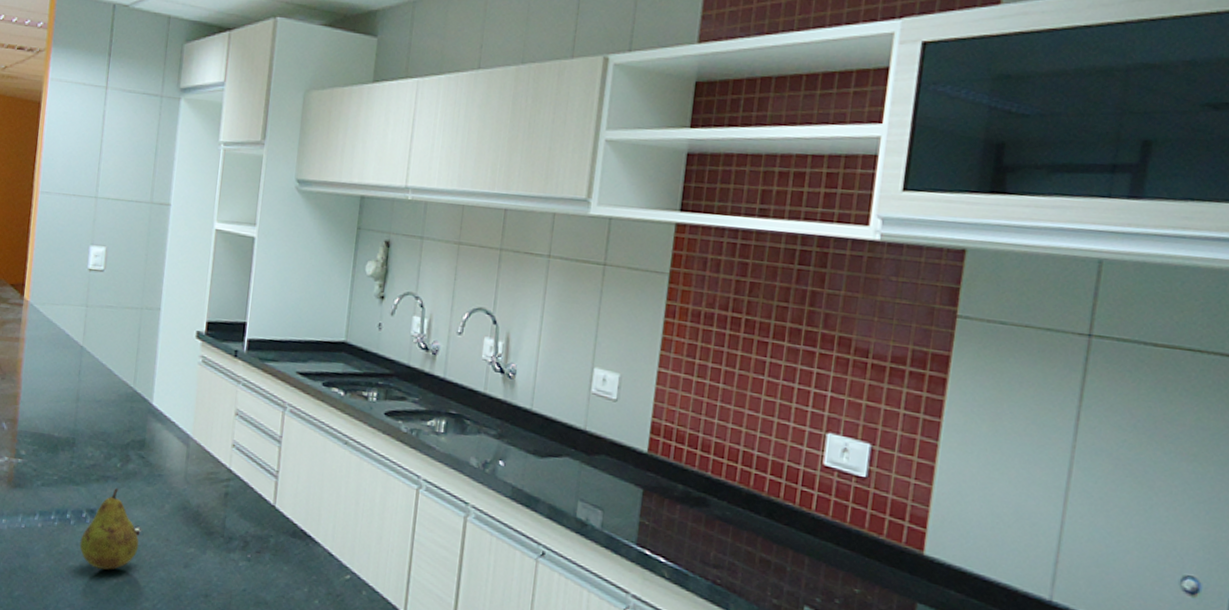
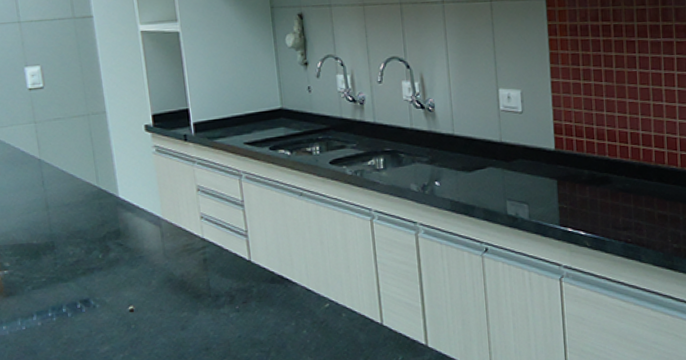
fruit: present [79,488,139,570] -> none [80,276,136,349]

